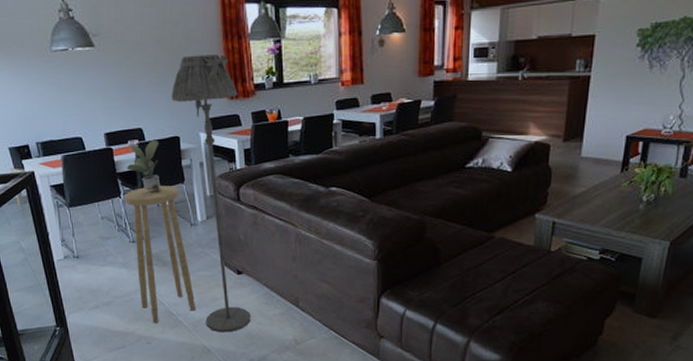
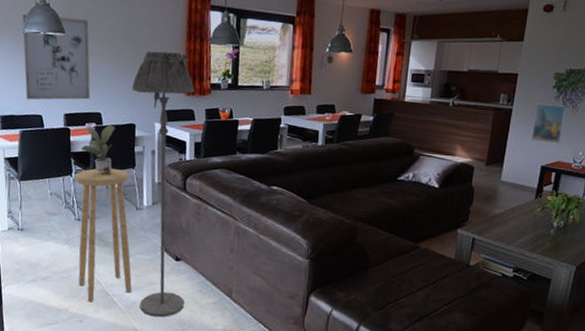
wall art: none [48,29,129,123] -> present [22,14,91,100]
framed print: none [613,65,654,110] -> present [531,103,567,144]

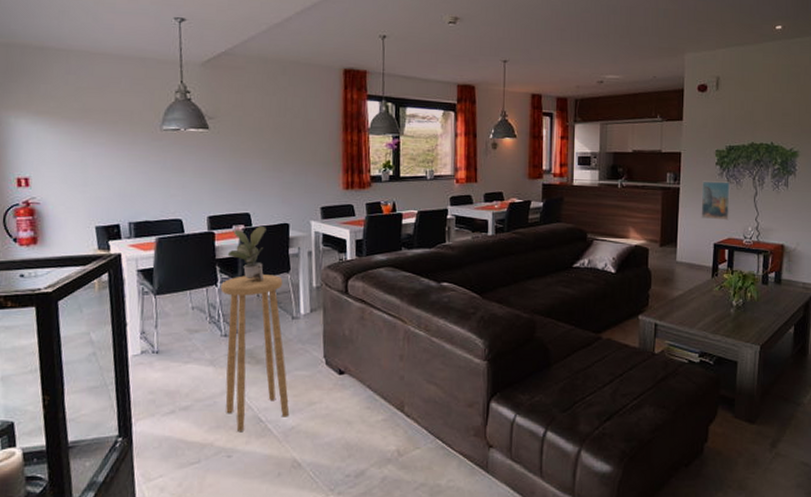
wall art: present [22,14,91,100] -> none [160,111,238,203]
floor lamp: present [131,51,195,318] -> none [284,144,354,443]

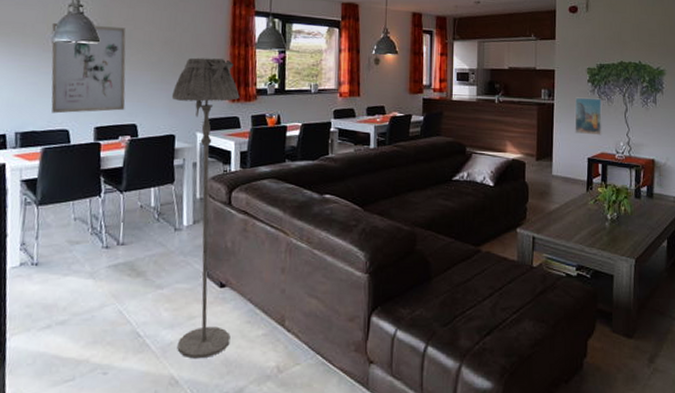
wall art: none [160,111,238,203] -> present [51,23,126,114]
stool: present [220,275,290,431] -> none [104,186,169,347]
potted plant: present [227,225,266,280] -> none [112,136,152,191]
floor lamp: none [284,144,354,443] -> present [171,57,240,359]

